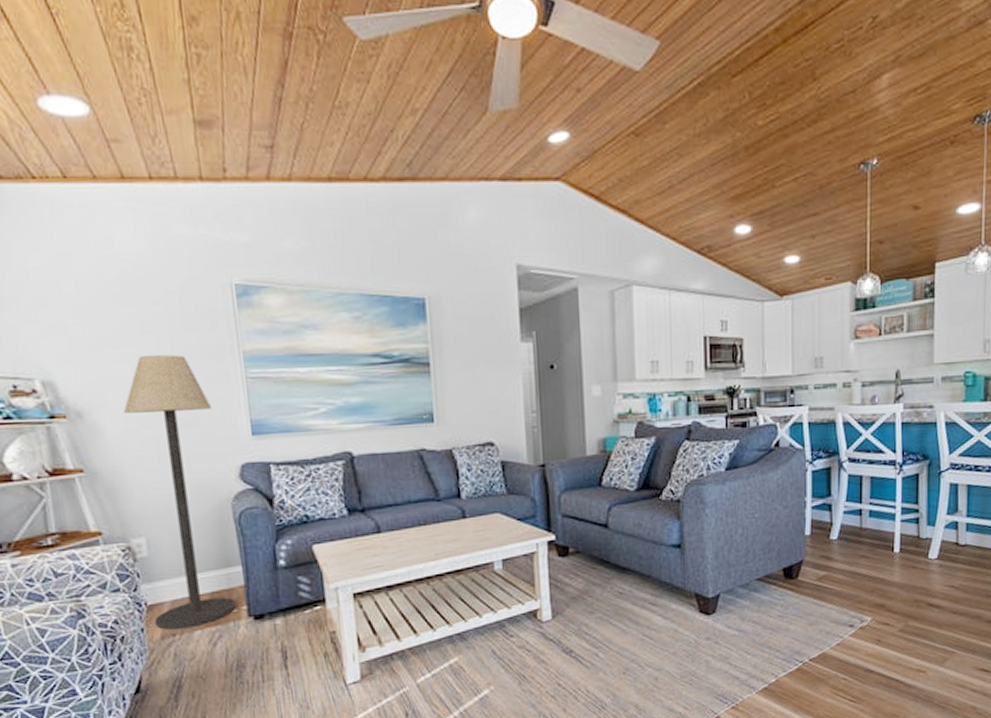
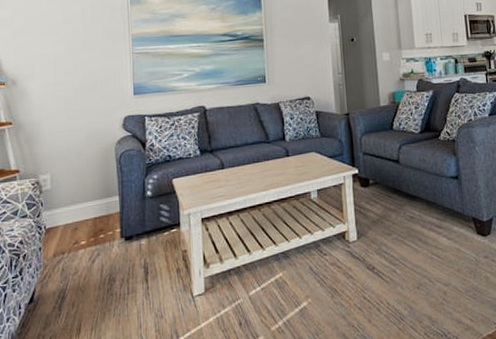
floor lamp: present [123,354,235,630] -> none [44,38,111,249]

